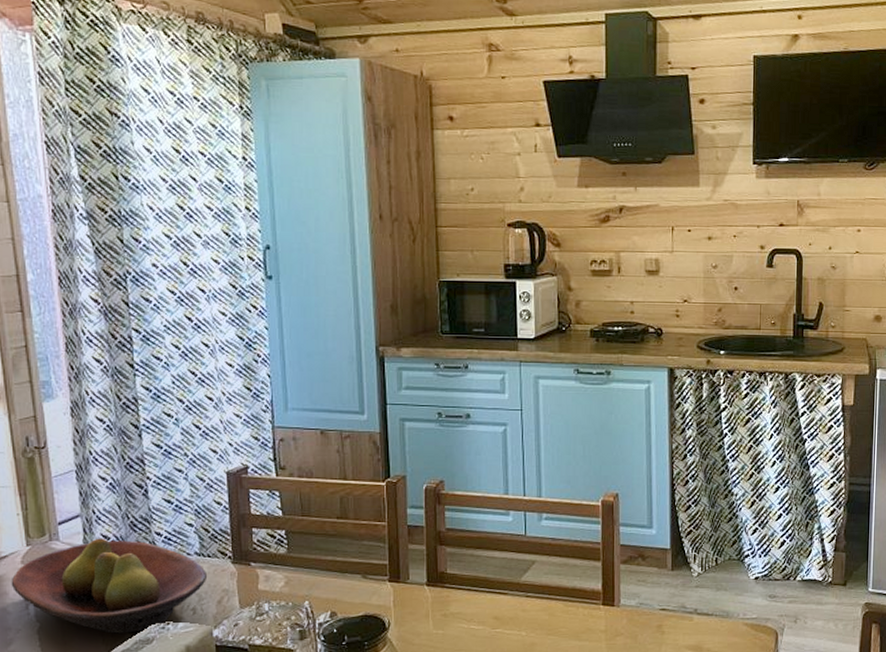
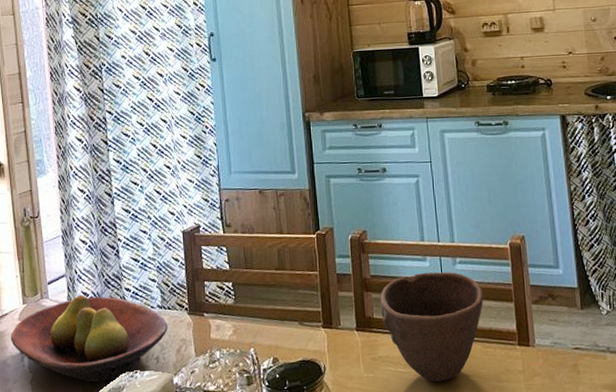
bowl: none [455,527,570,640] -> present [380,272,484,382]

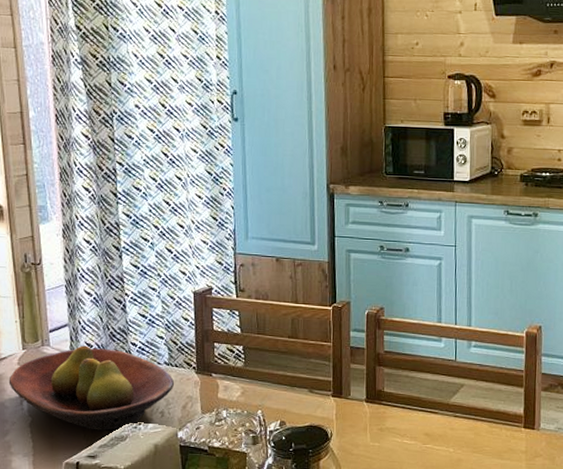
bowl: present [380,272,484,382] -> none [391,352,495,456]

